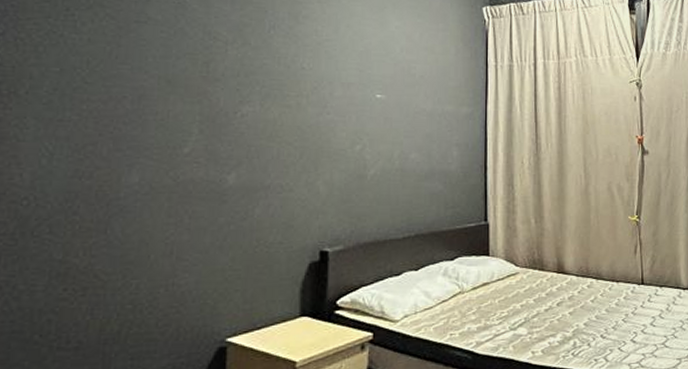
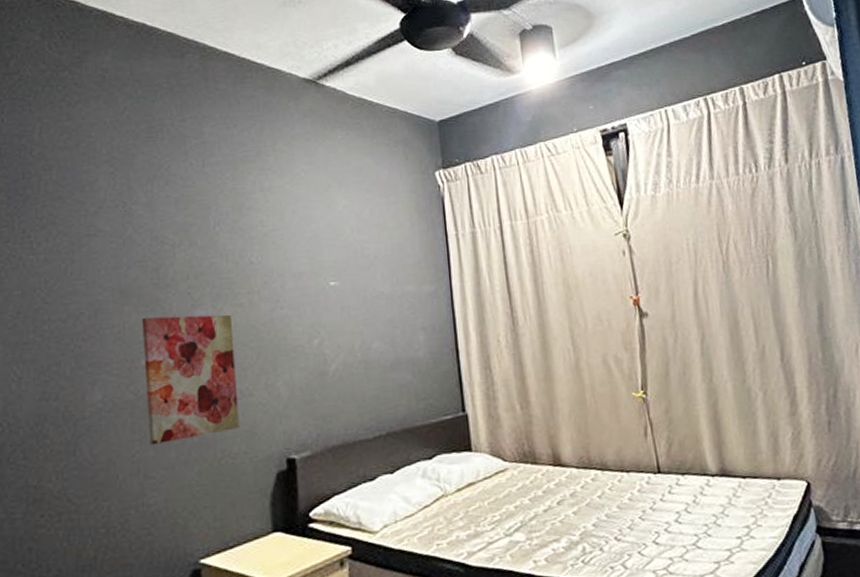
wall art: none [185,107,279,228] -> present [141,314,240,444]

